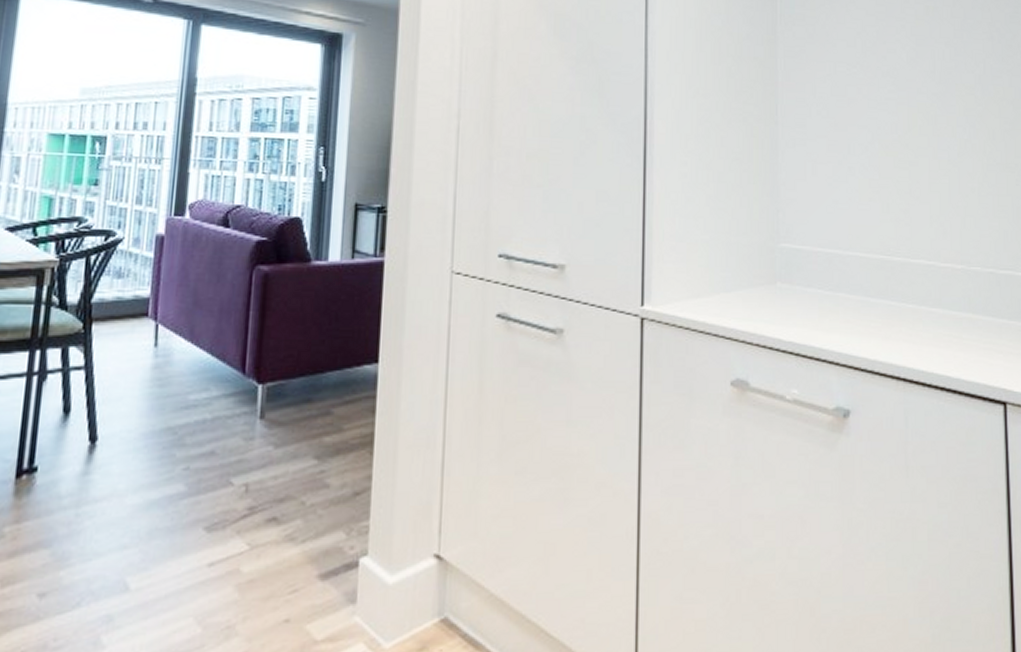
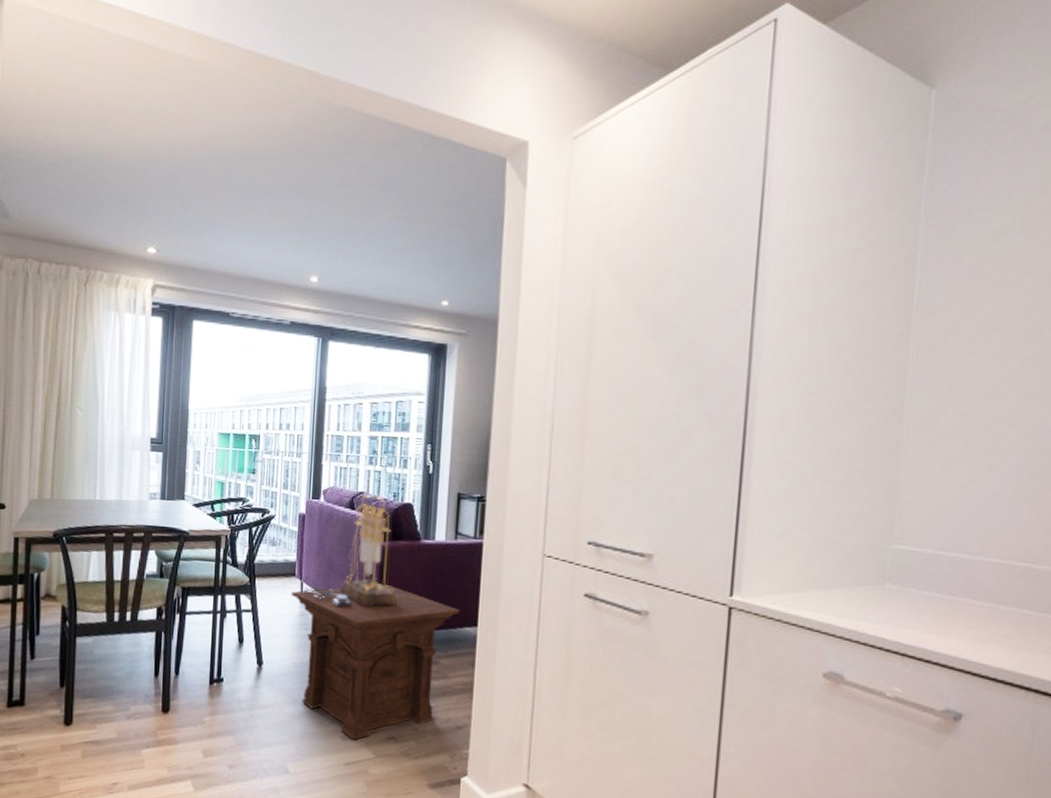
side table: none [141,318,358,530] -> present [290,584,461,740]
table lamp: none [159,208,281,353] -> present [304,494,397,608]

